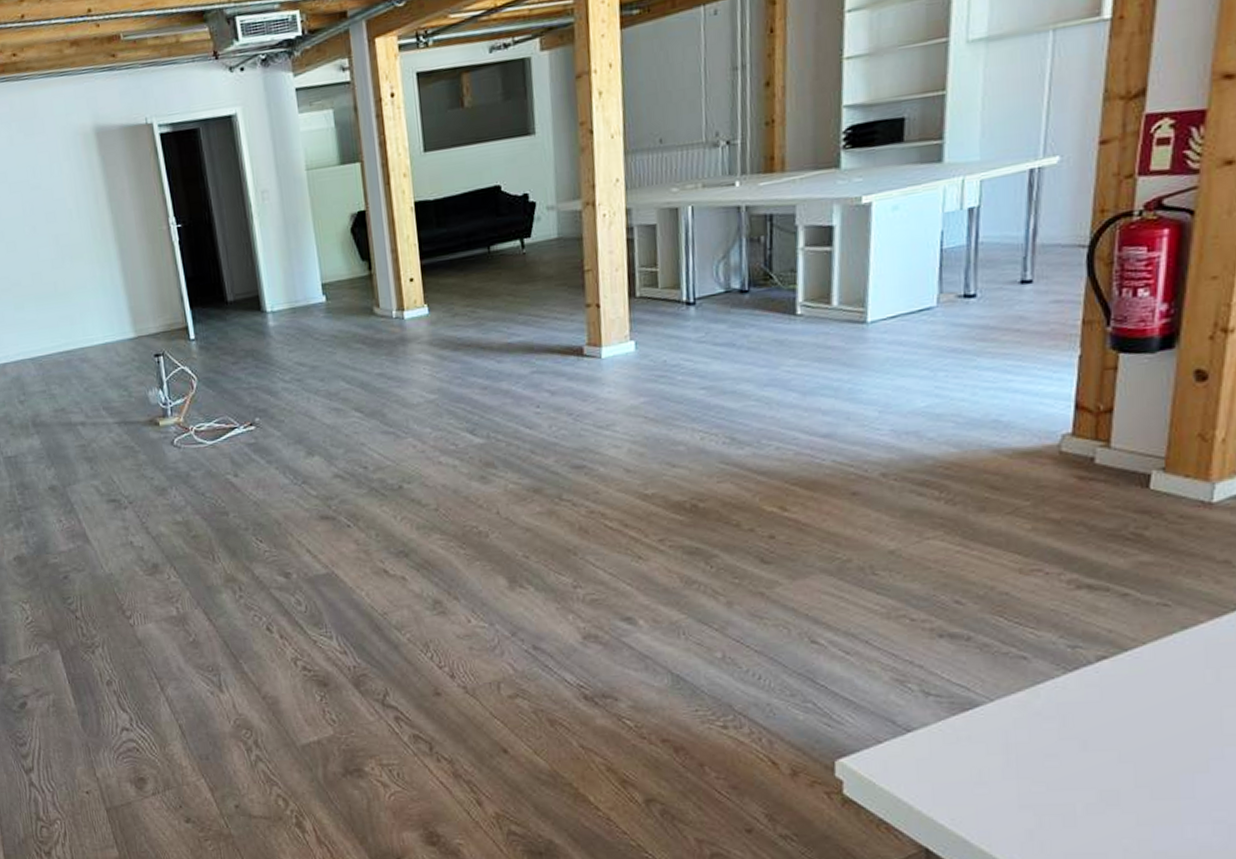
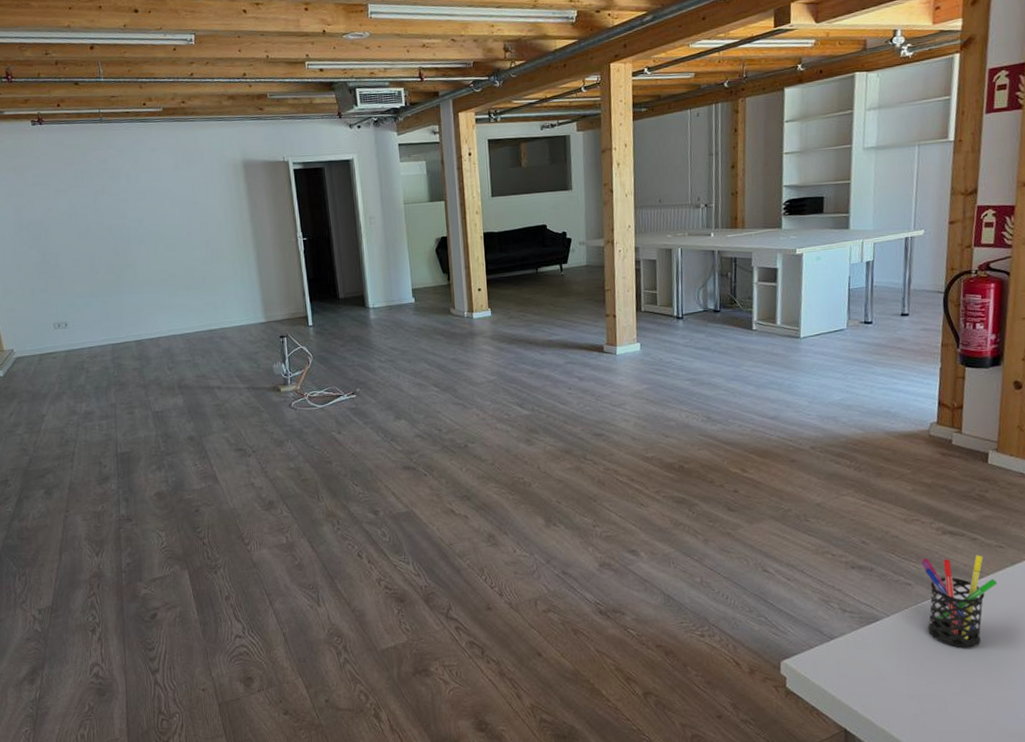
pen holder: none [1042,616,1159,744] -> present [921,555,998,648]

